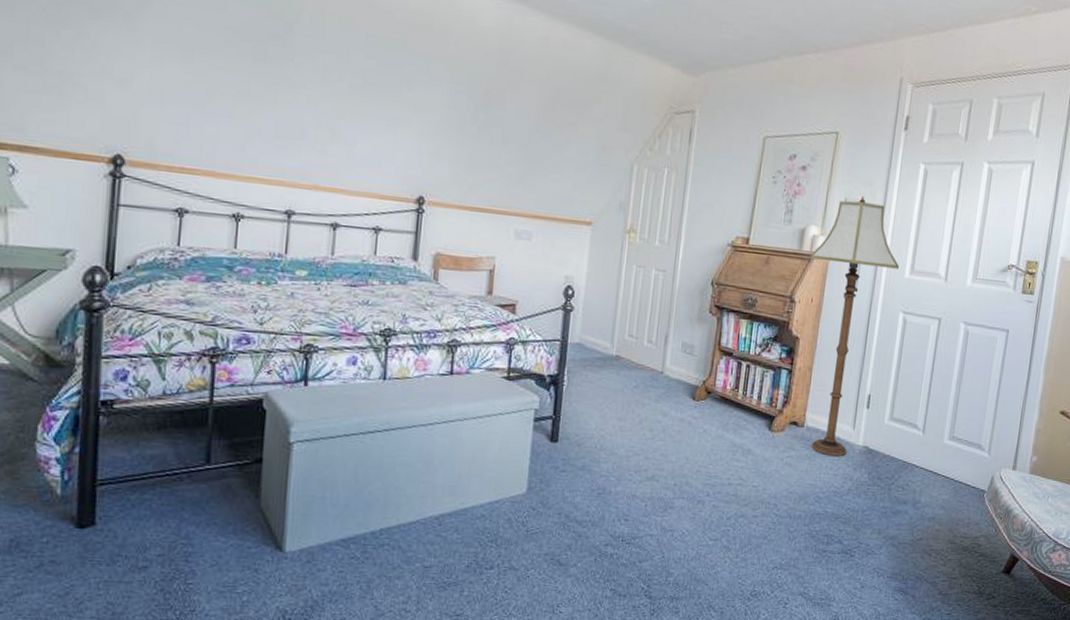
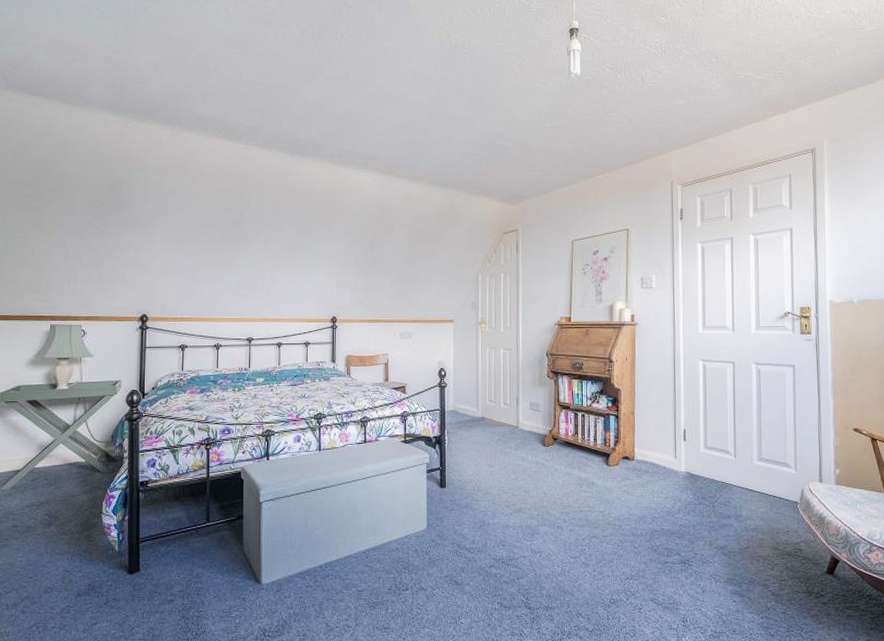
floor lamp: present [810,196,899,457] -> none [620,274,693,483]

